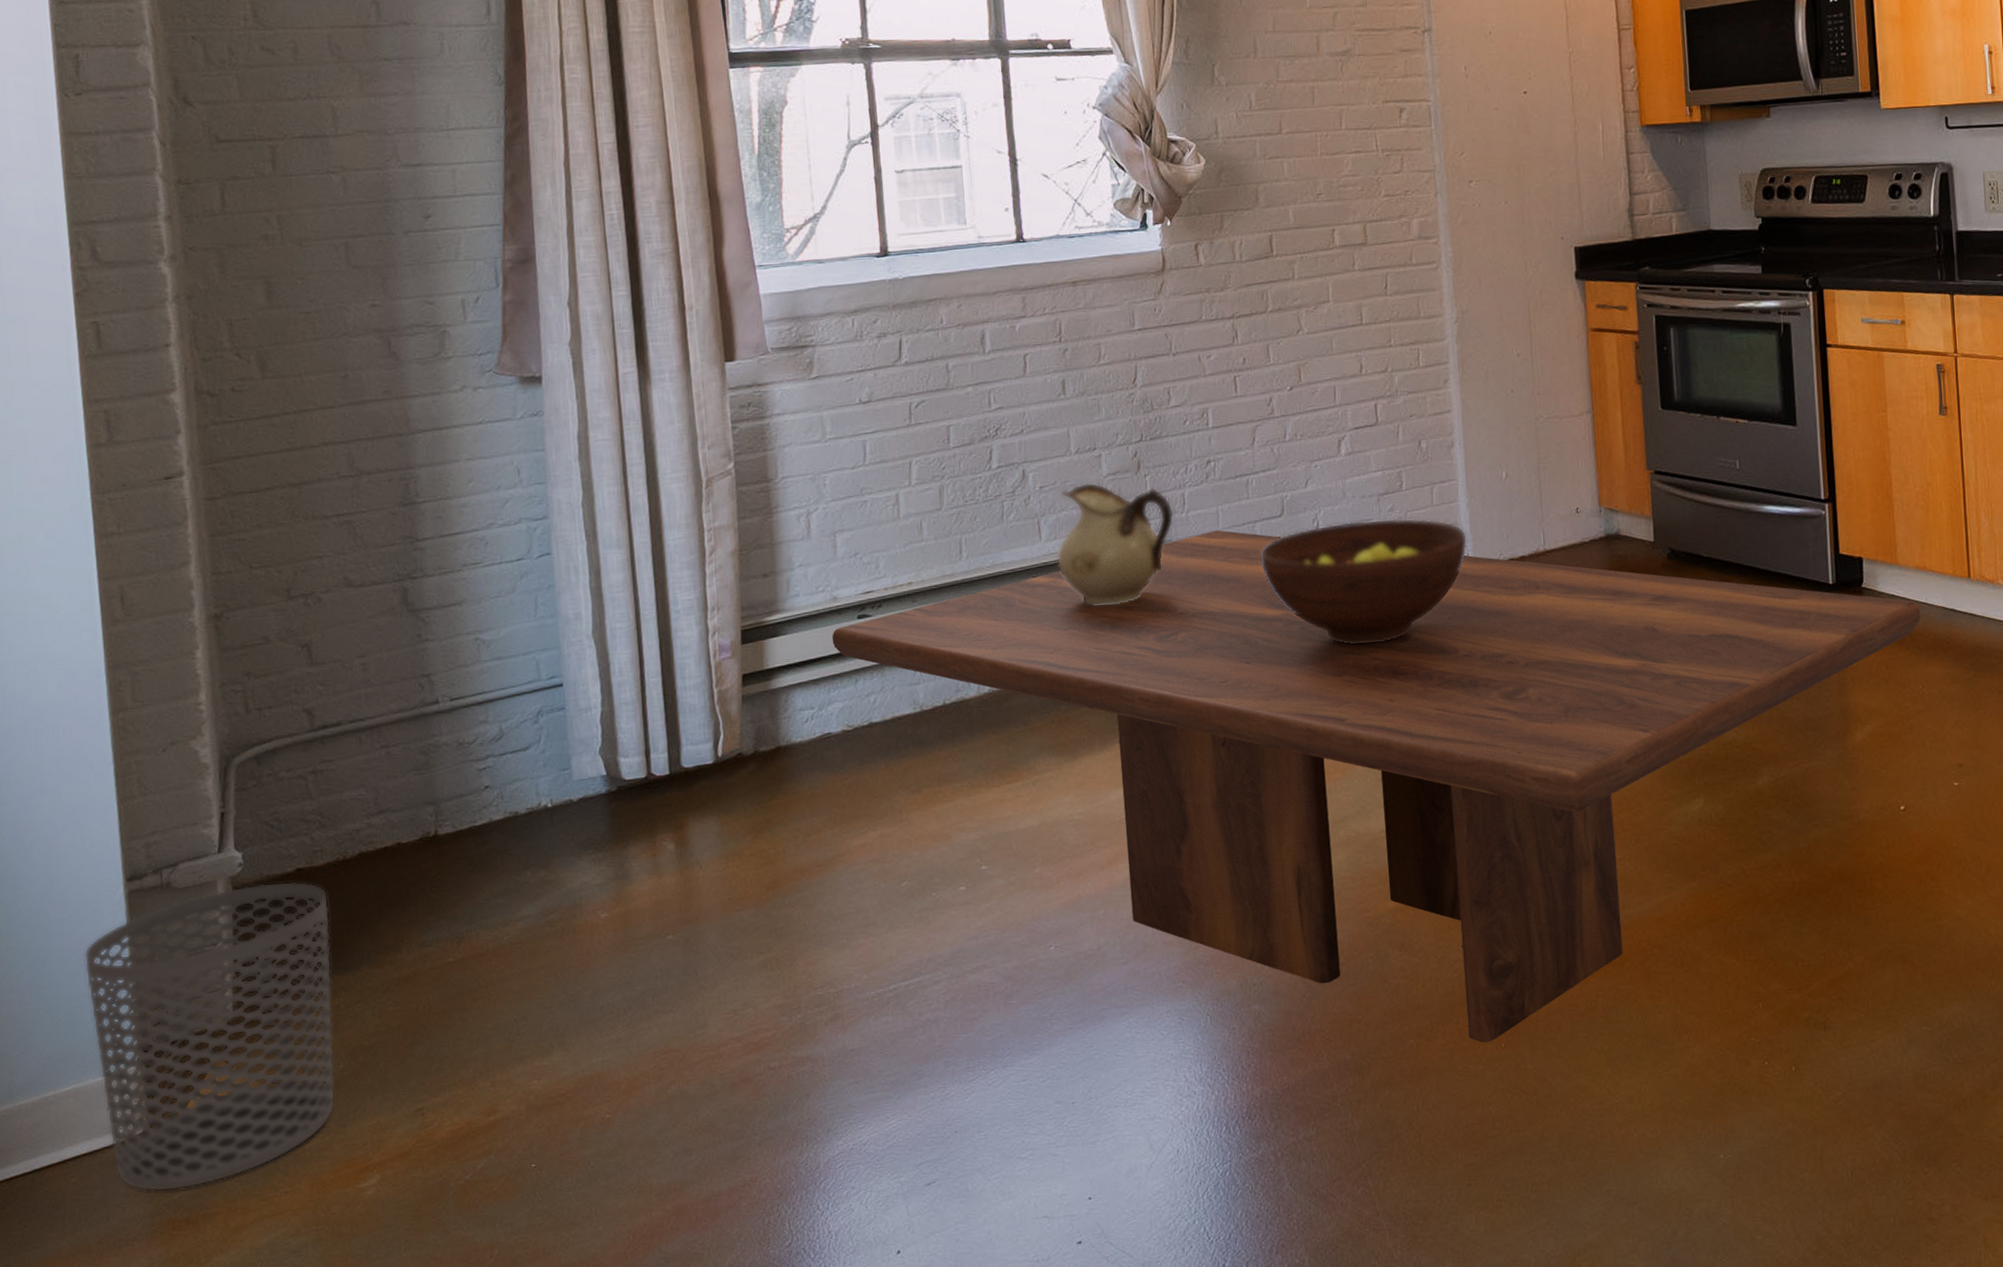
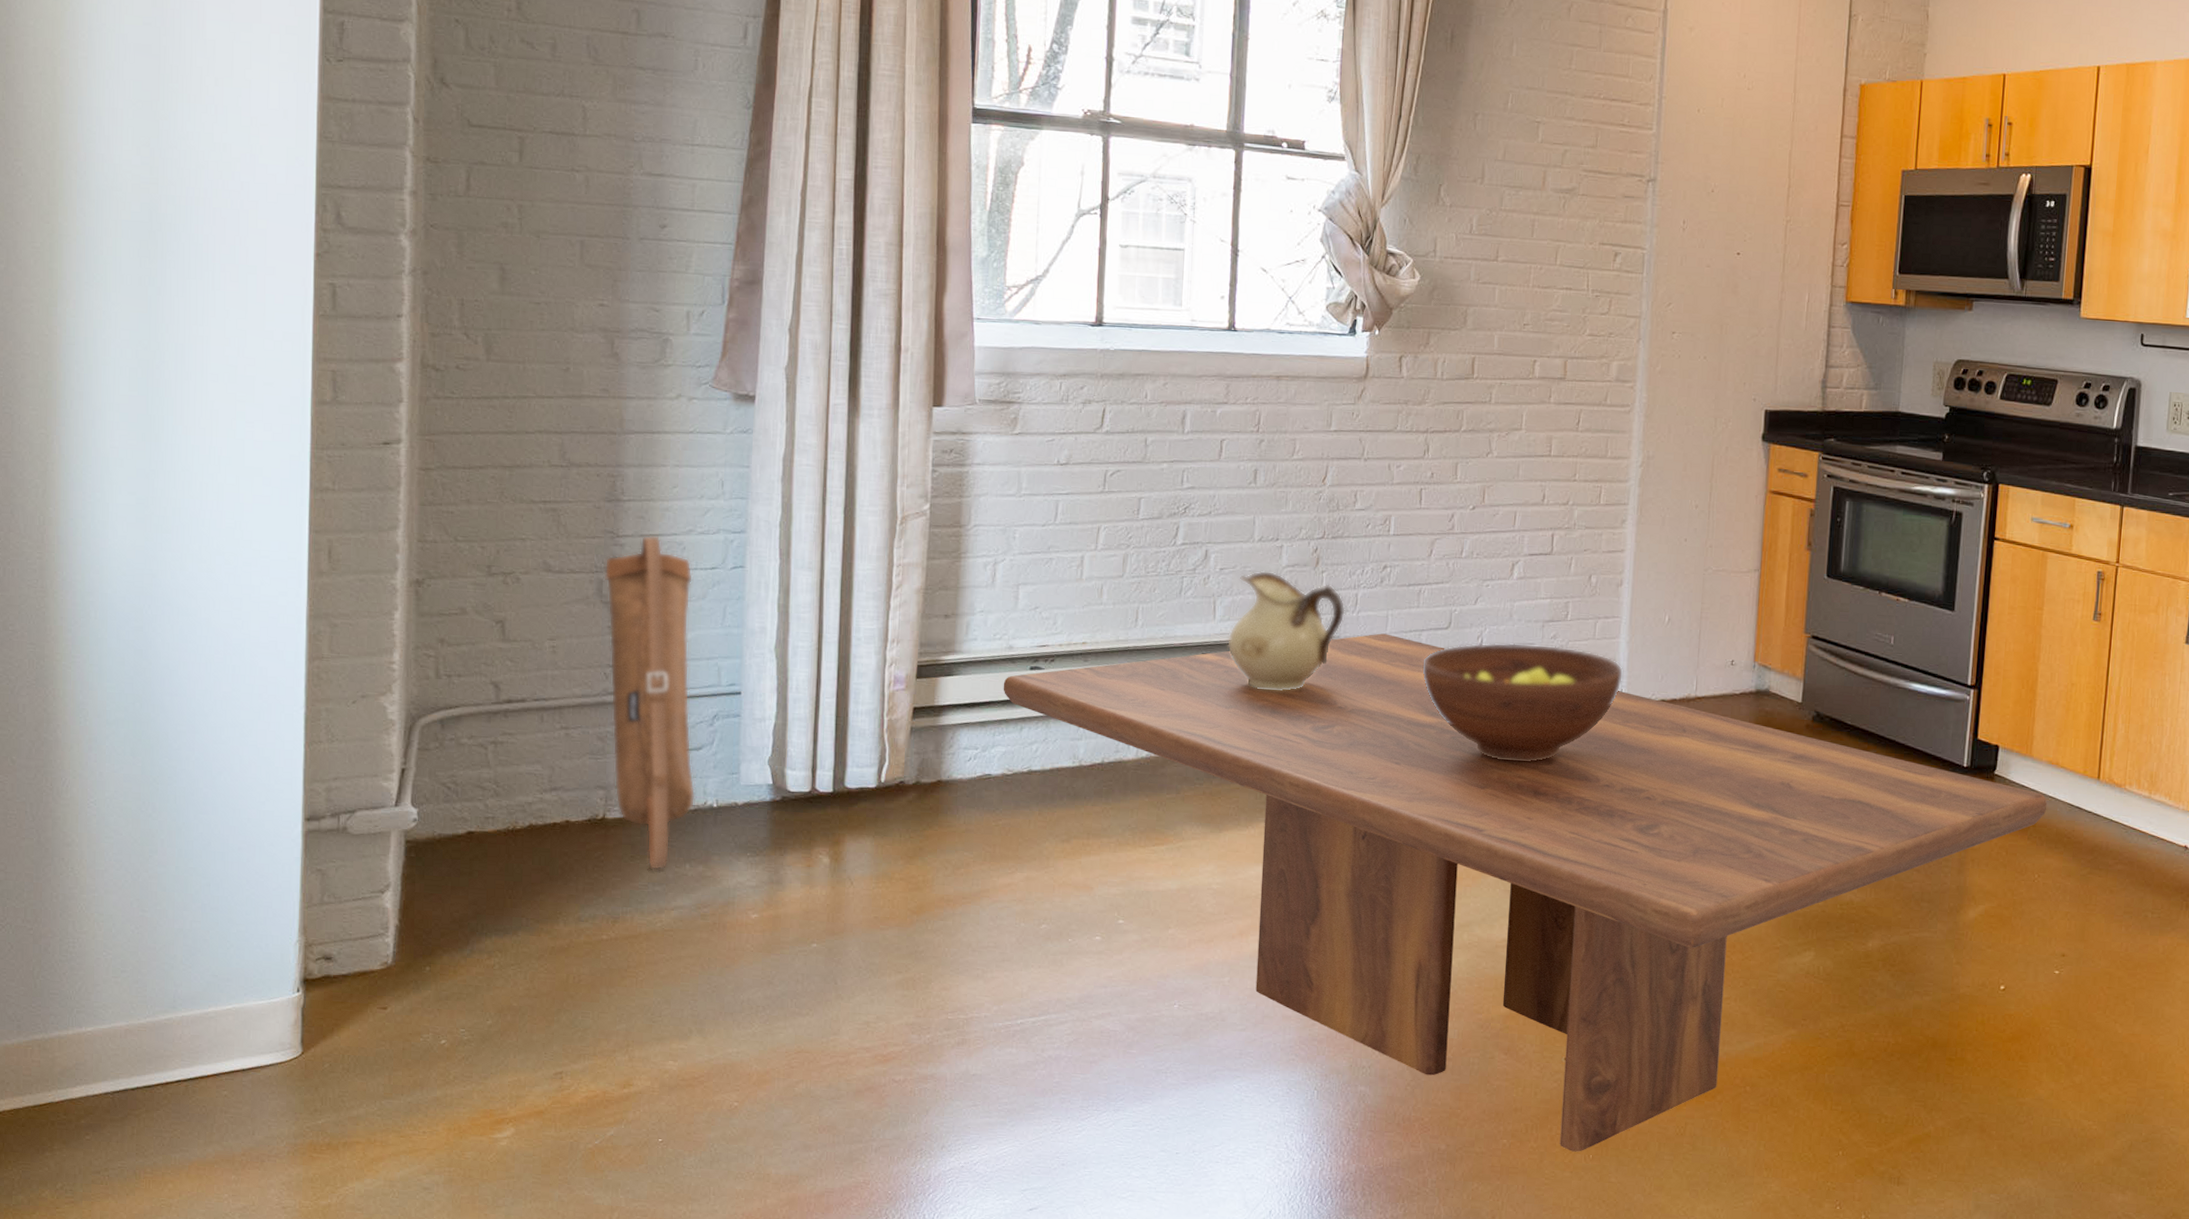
waste bin: present [84,881,336,1192] -> none [257,840,495,1116]
bag: none [406,534,529,882] -> present [604,535,696,871]

